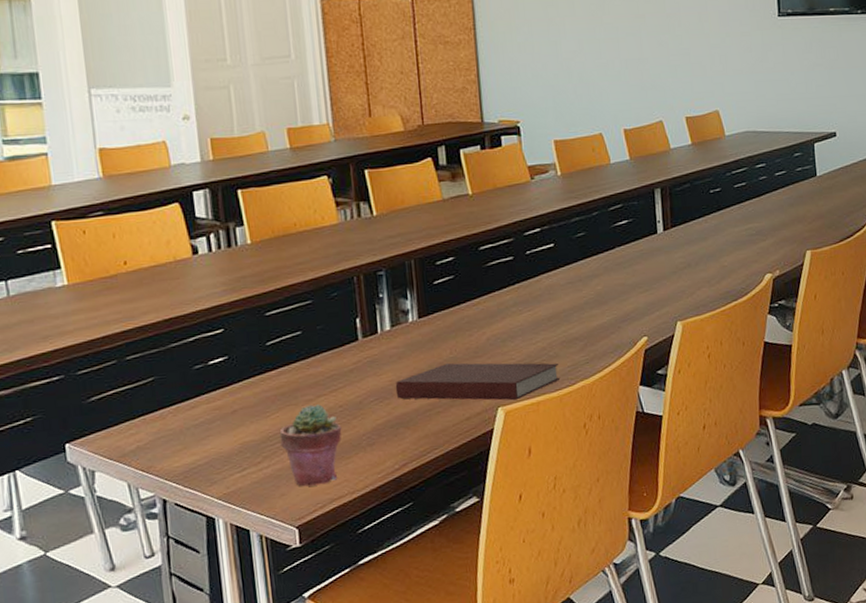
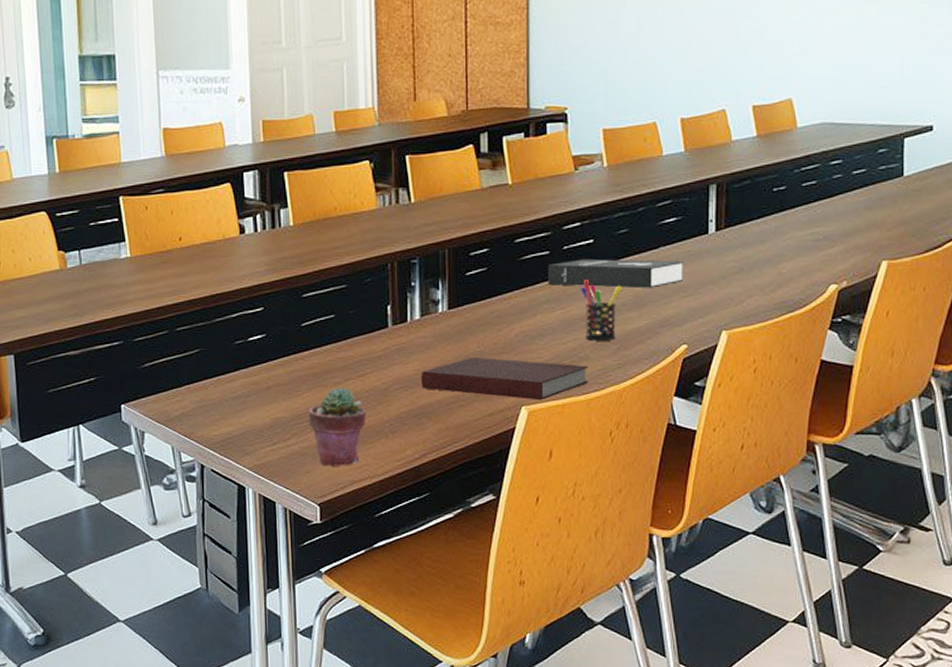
booklet: none [513,259,639,289] -> present [548,258,685,289]
pen holder: none [546,281,584,339] -> present [581,279,622,341]

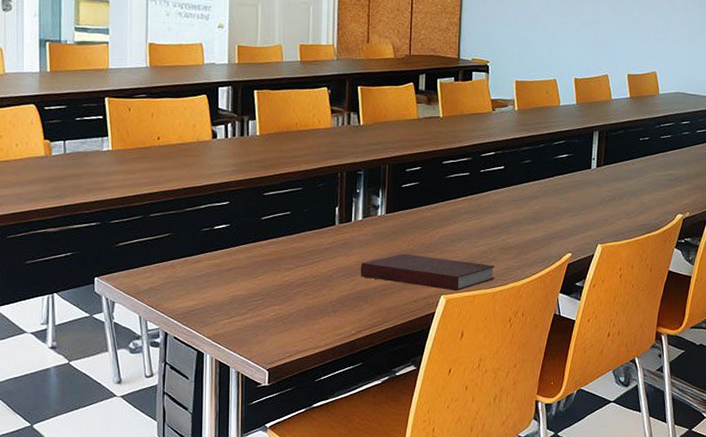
potted succulent: present [308,387,367,466] -> none [263,272,313,338]
booklet: present [548,258,685,289] -> none [467,181,573,208]
pen holder: present [581,279,622,341] -> none [493,197,524,247]

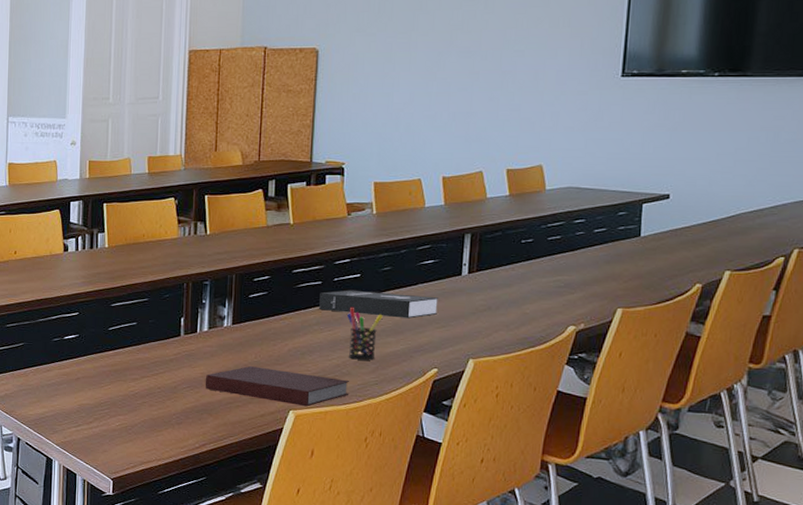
booklet: none [467,181,573,208] -> present [319,290,439,319]
pen holder: none [493,197,524,247] -> present [347,307,383,360]

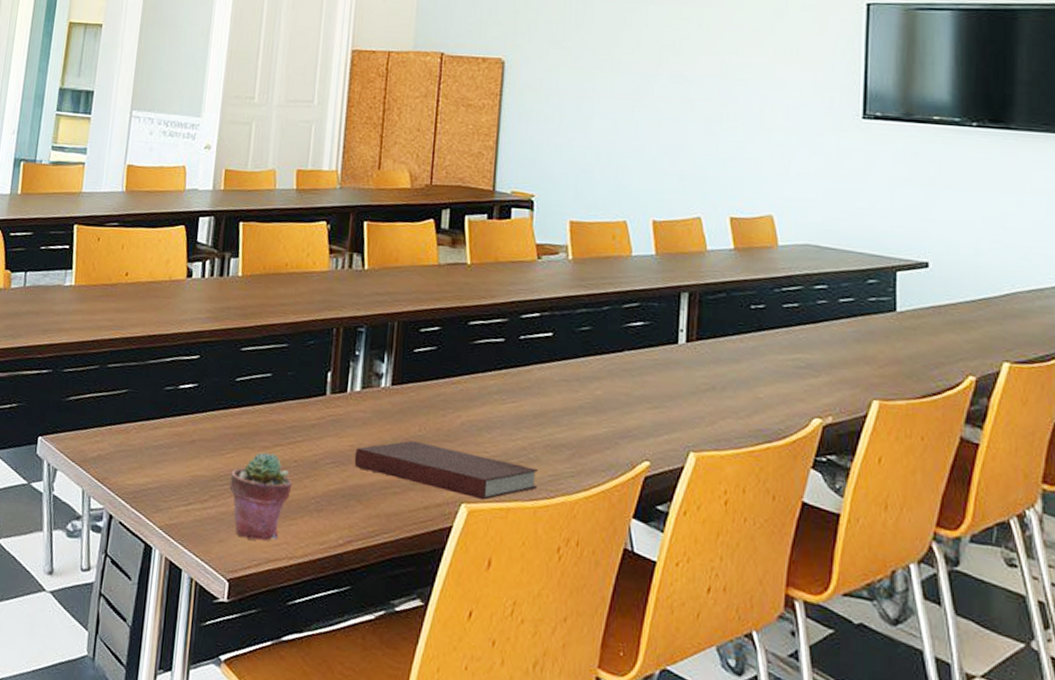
potted succulent: none [109,382,158,449] -> present [229,451,293,542]
booklet: present [319,290,439,319] -> none [501,351,651,394]
pen holder: present [347,307,383,360] -> none [536,373,581,445]

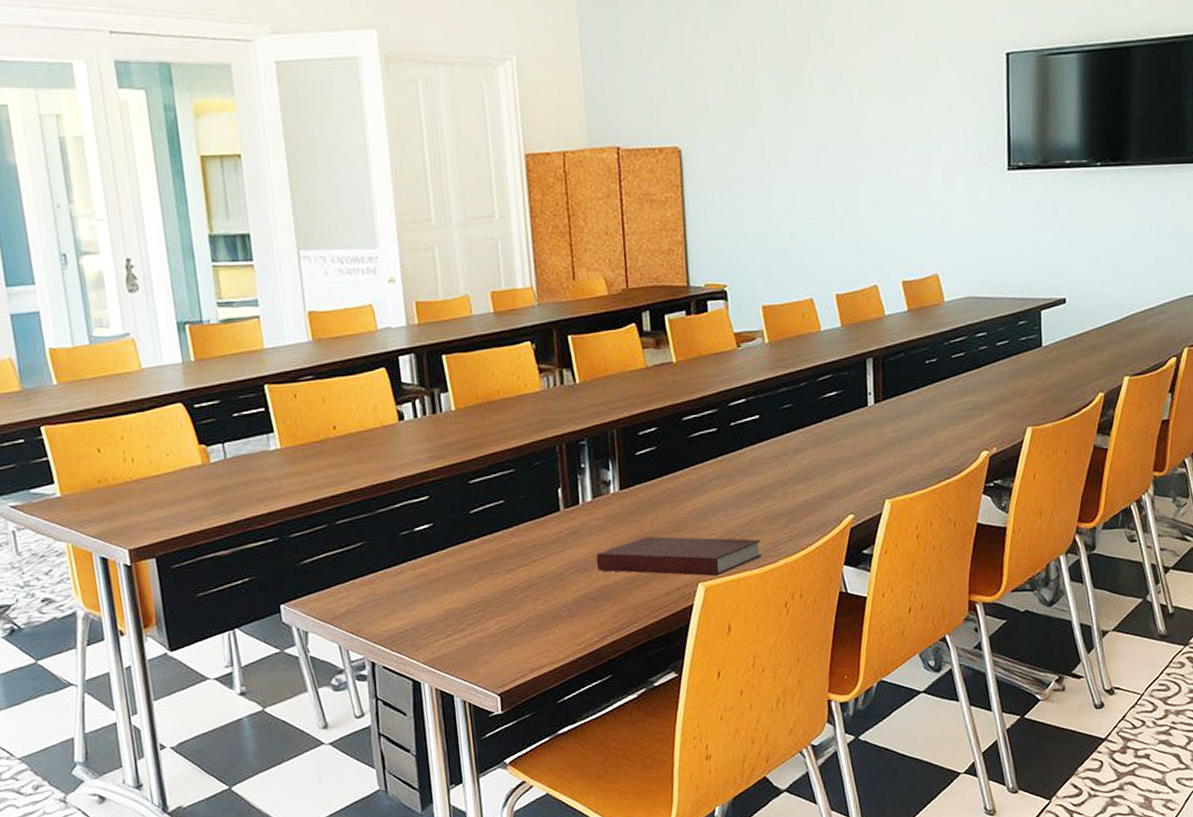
potted succulent: present [229,451,293,542] -> none [482,573,543,655]

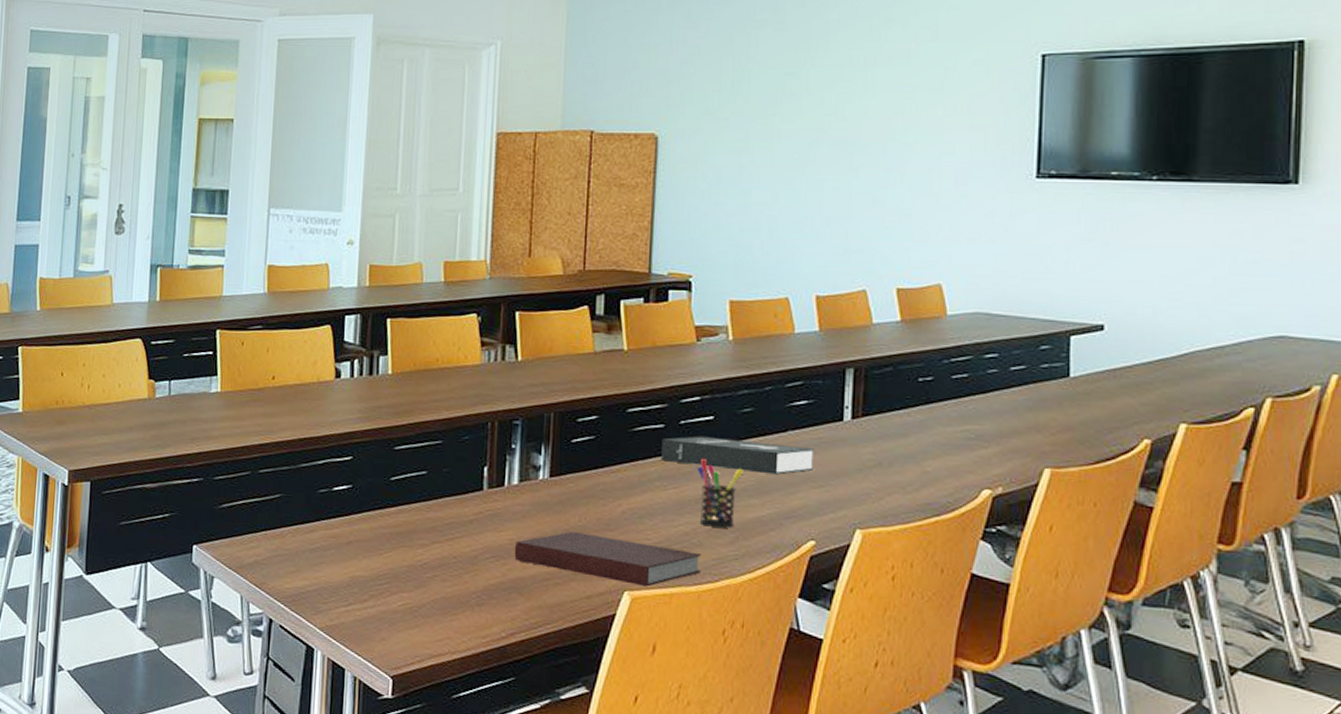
booklet: none [716,433,847,462] -> present [661,436,815,475]
pen holder: none [750,454,789,515] -> present [698,458,743,528]

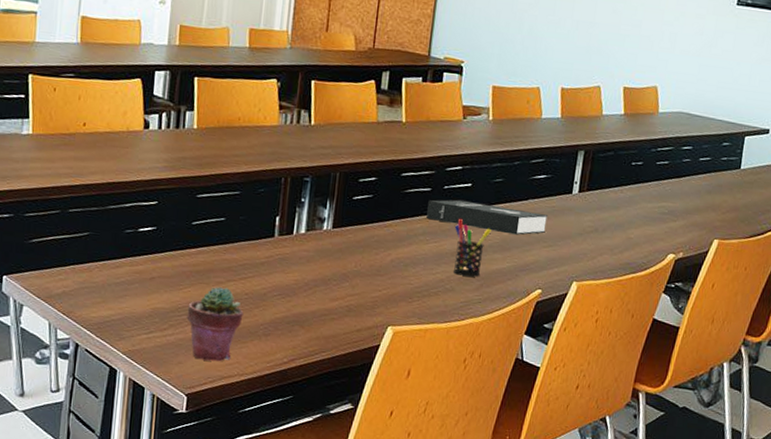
potted succulent: none [389,549,452,638] -> present [187,286,244,362]
notebook: present [514,531,701,587] -> none [298,275,452,323]

